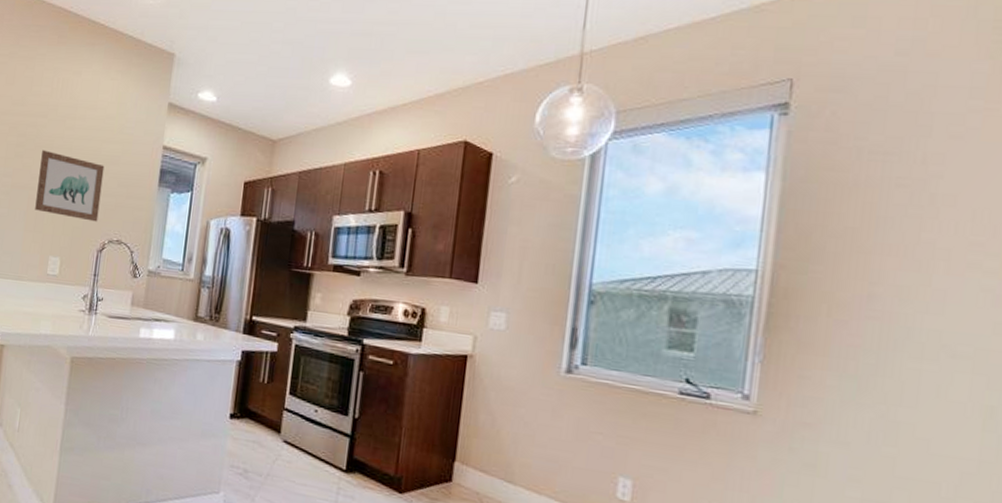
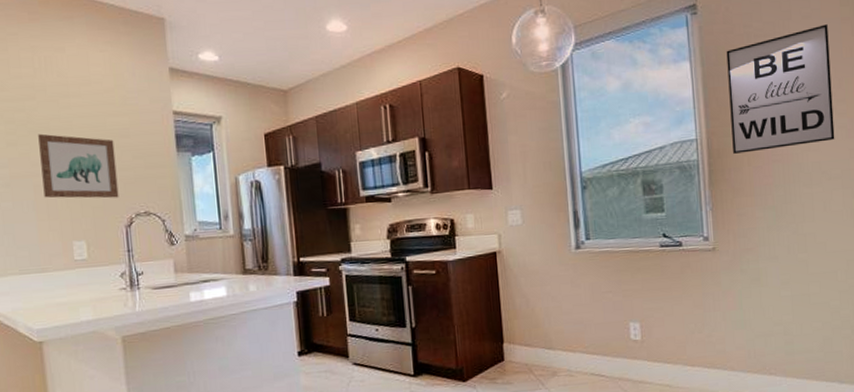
wall art: none [807,150,989,306] -> present [726,24,835,154]

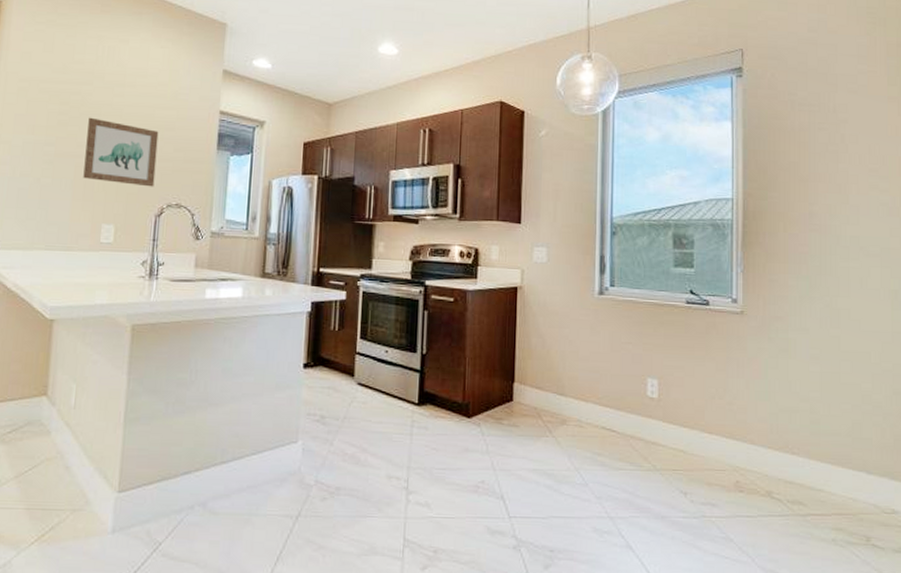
wall art: present [726,24,835,154] -> none [769,101,876,219]

